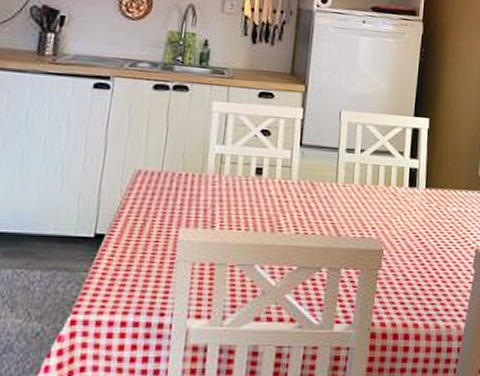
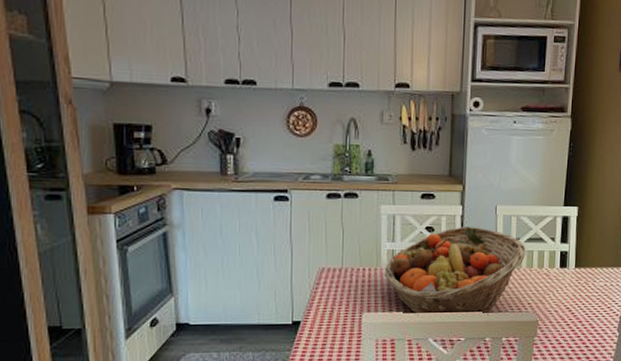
fruit basket: none [210,131,372,240] -> present [385,226,526,316]

